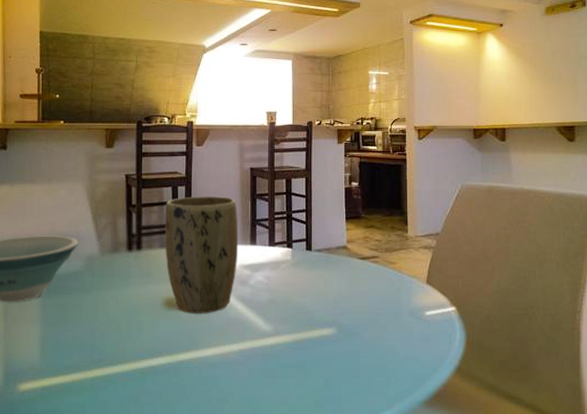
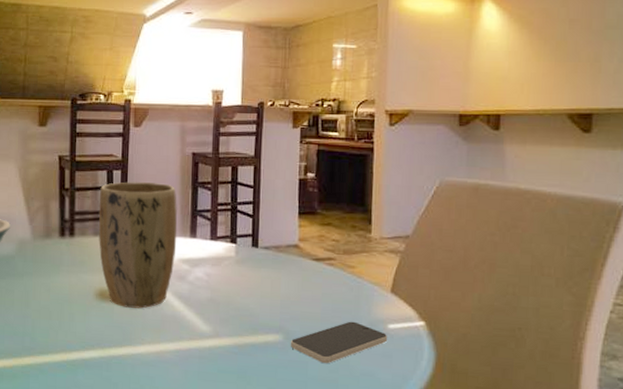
smartphone: none [343,311,426,352] -> present [290,321,388,364]

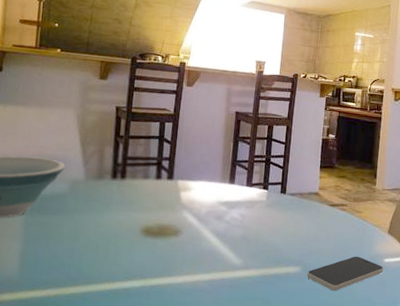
plant pot: present [98,182,178,309] -> none [147,133,220,244]

